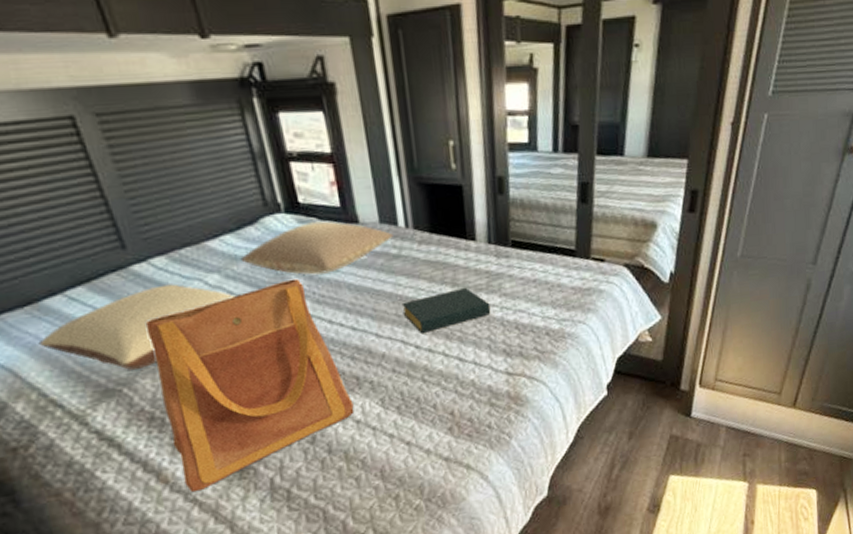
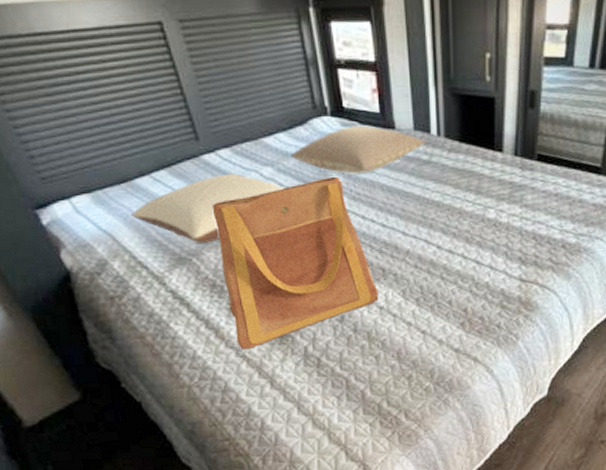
hardback book: present [401,287,491,333] -> none [428,195,511,235]

